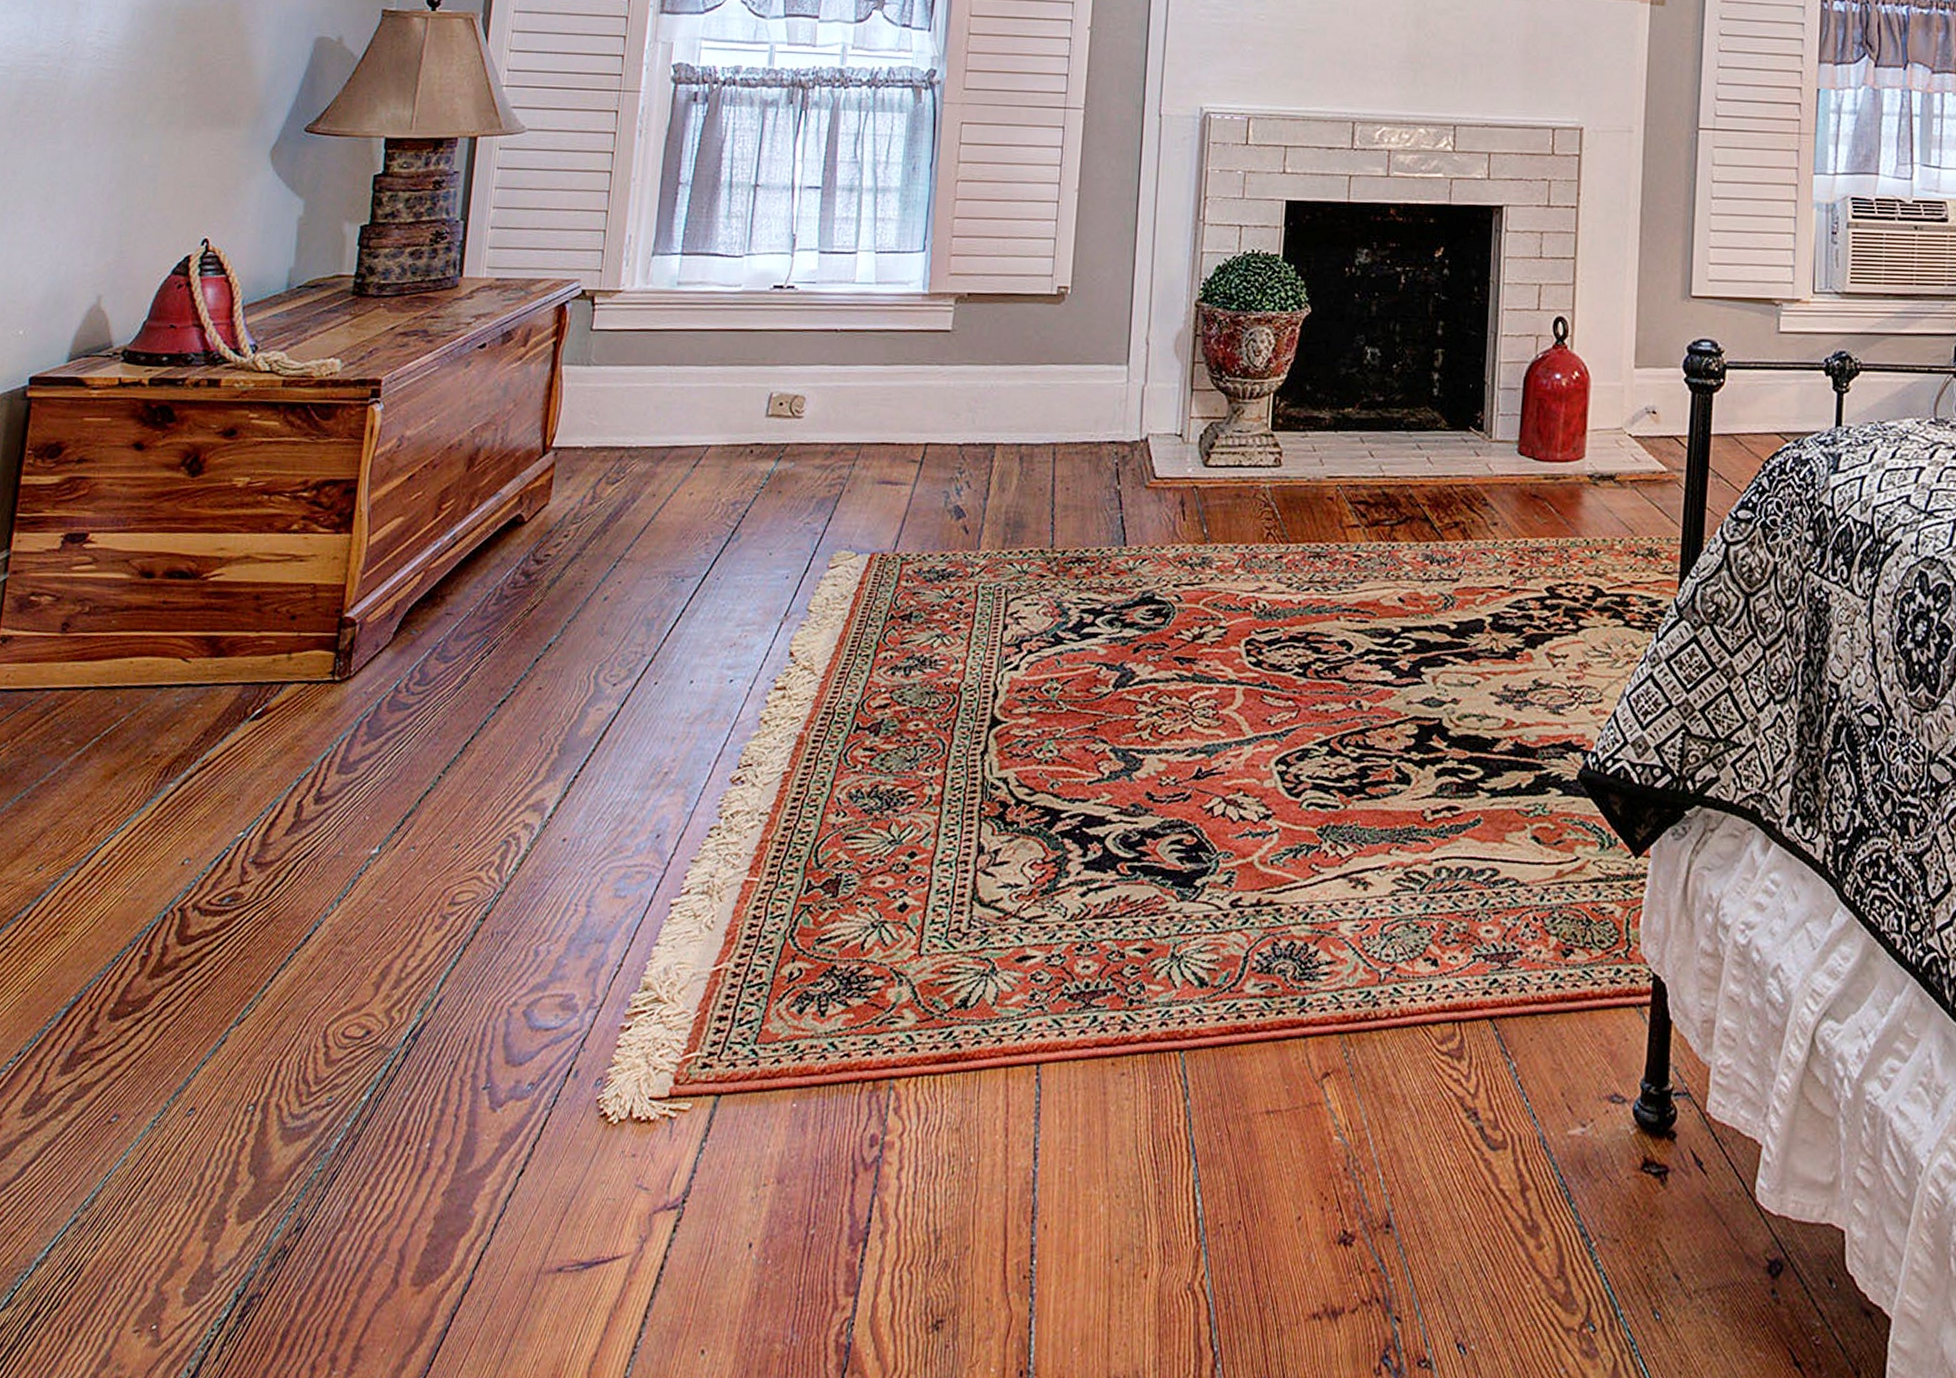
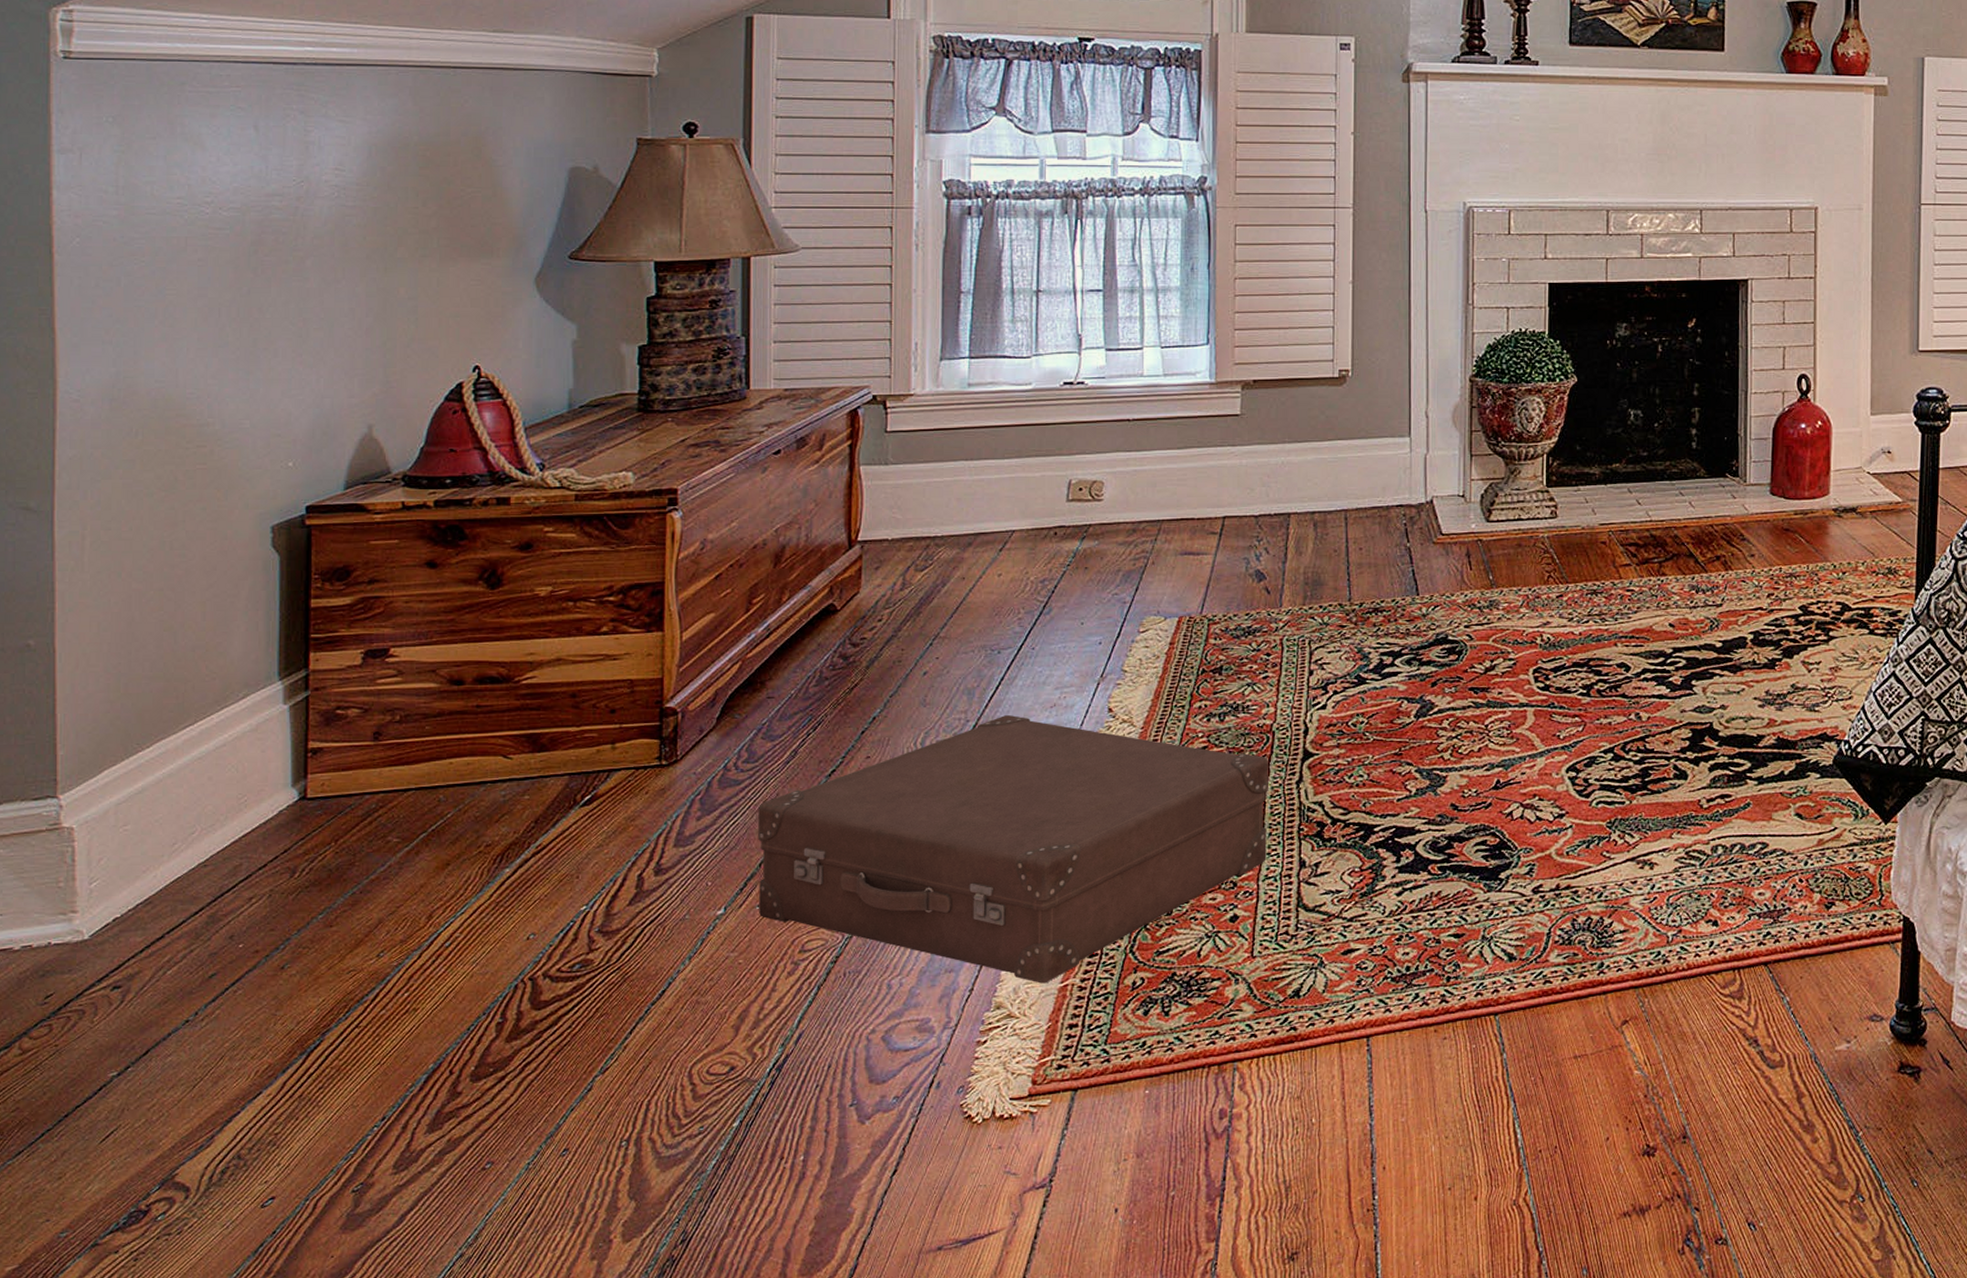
suitcase: none [413,651,953,965] -> present [758,714,1268,984]

